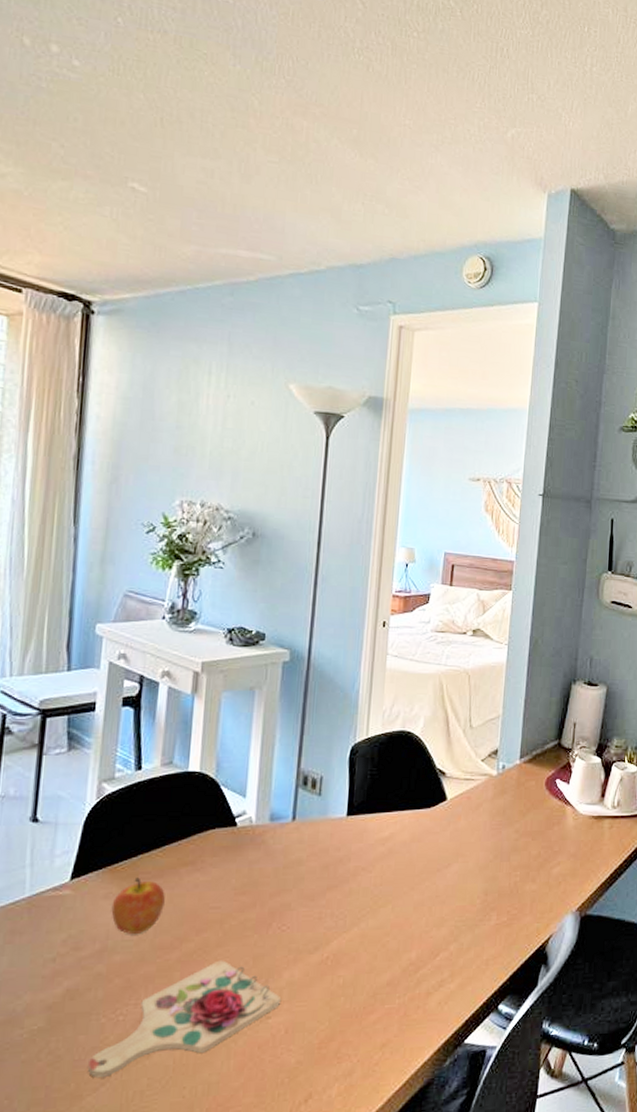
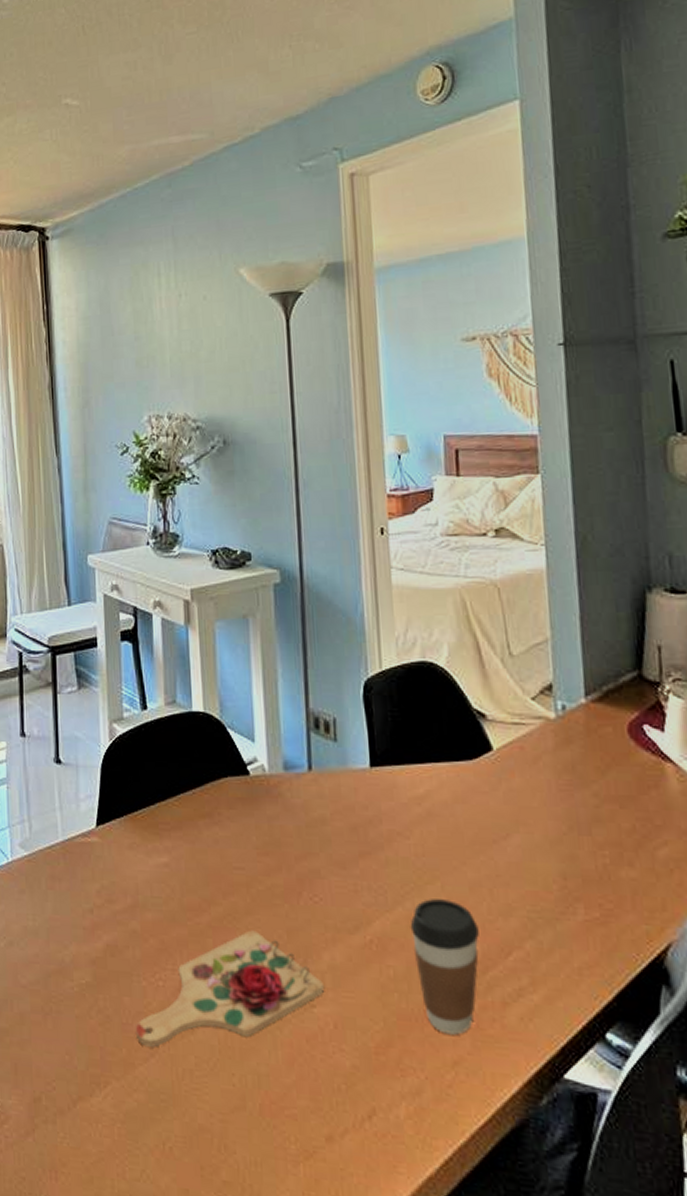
apple: present [111,877,165,934] -> none [137,828,187,891]
coffee cup: none [362,918,417,1024] -> present [410,899,479,1035]

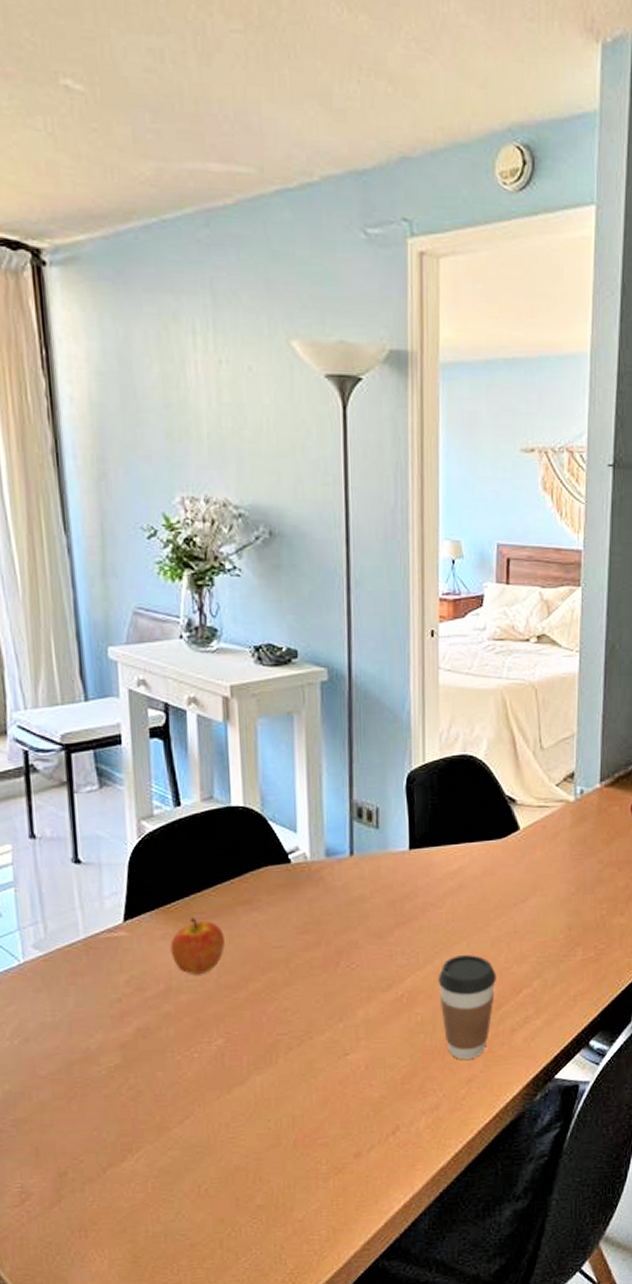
cutting board: present [136,930,325,1047] -> none [170,999,358,1111]
apple: none [137,828,187,891] -> present [170,918,225,974]

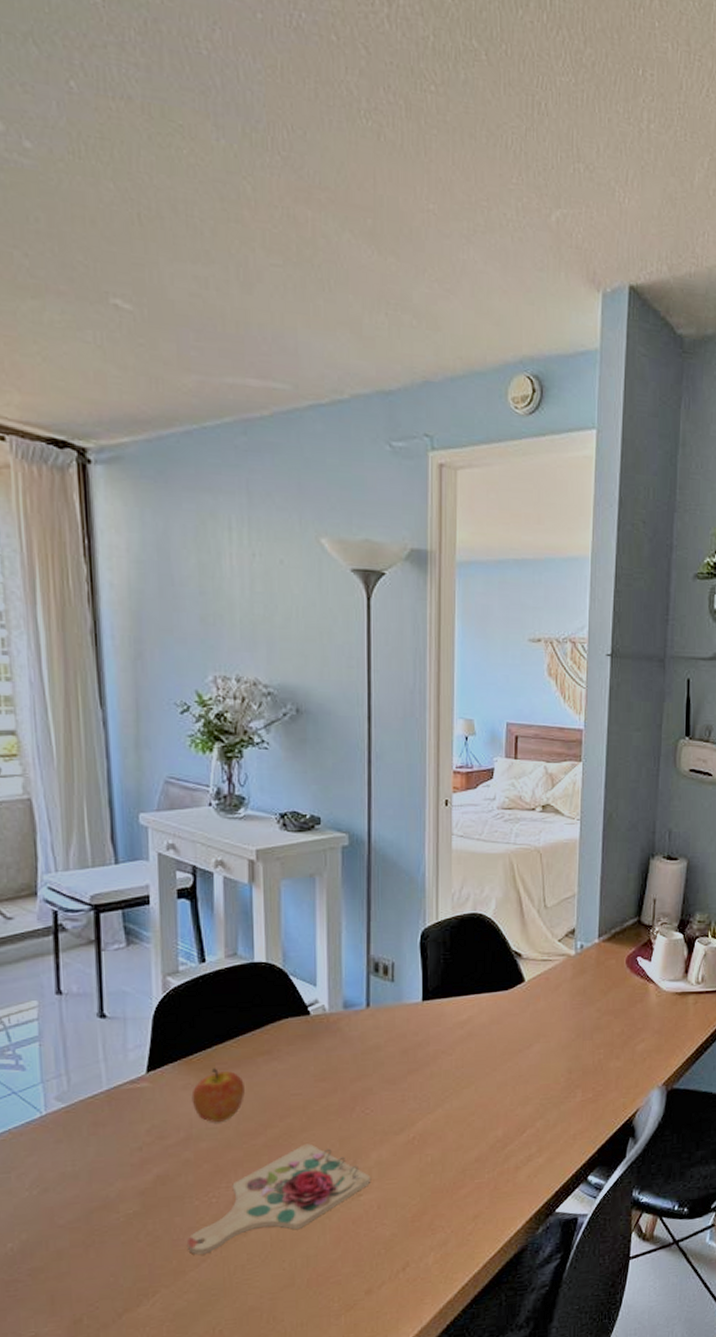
cutting board: none [170,999,358,1111] -> present [188,1143,371,1254]
coffee cup: present [437,955,496,1060] -> none [447,1098,502,1197]

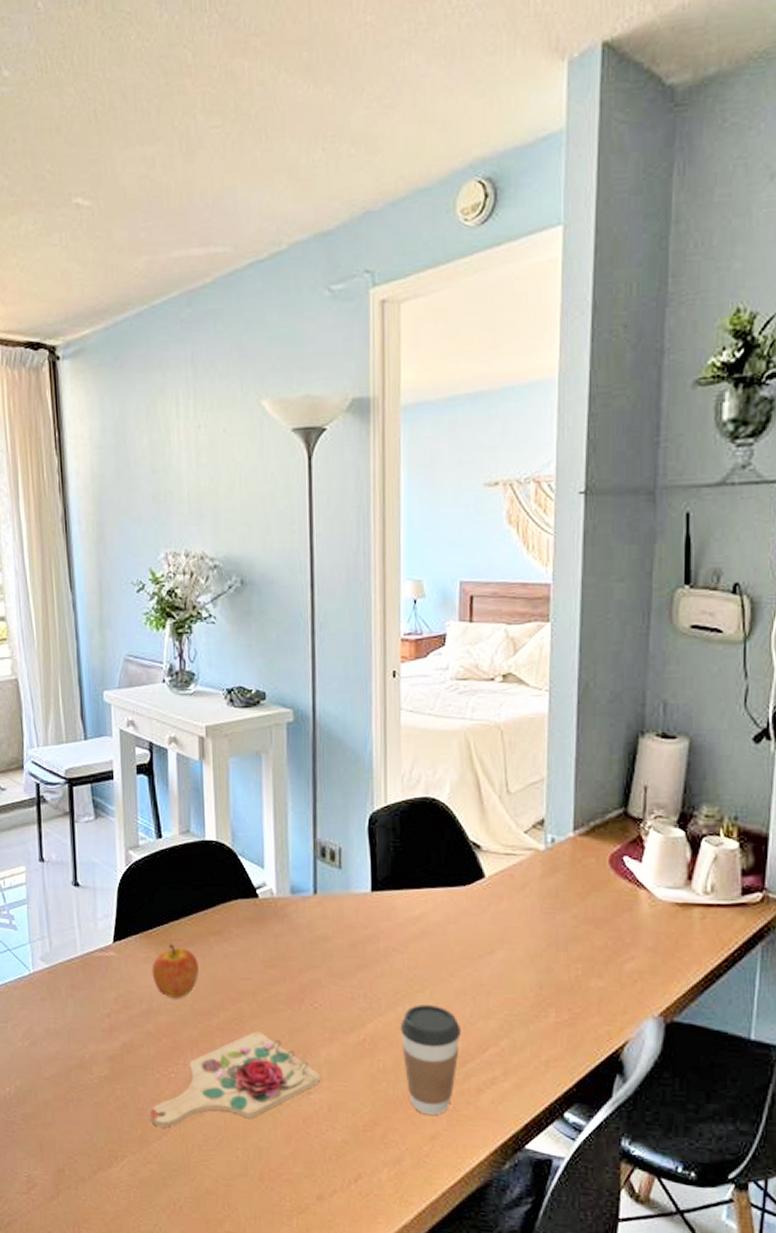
coffee cup: none [447,1098,502,1197] -> present [400,1005,461,1115]

